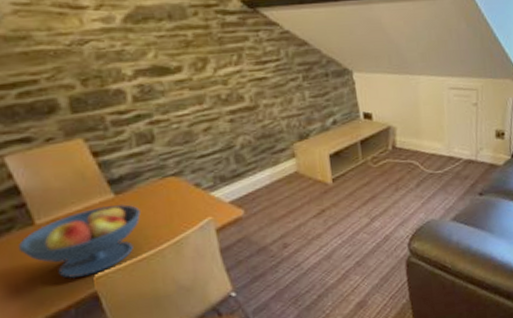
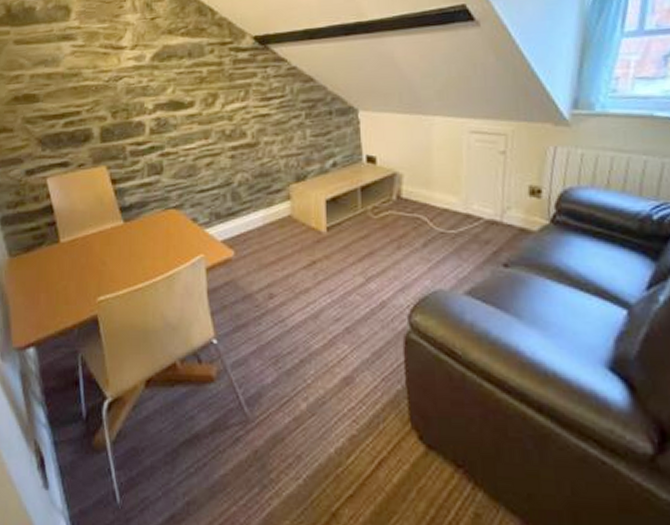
fruit bowl: present [17,204,141,279] -> none [44,231,142,299]

